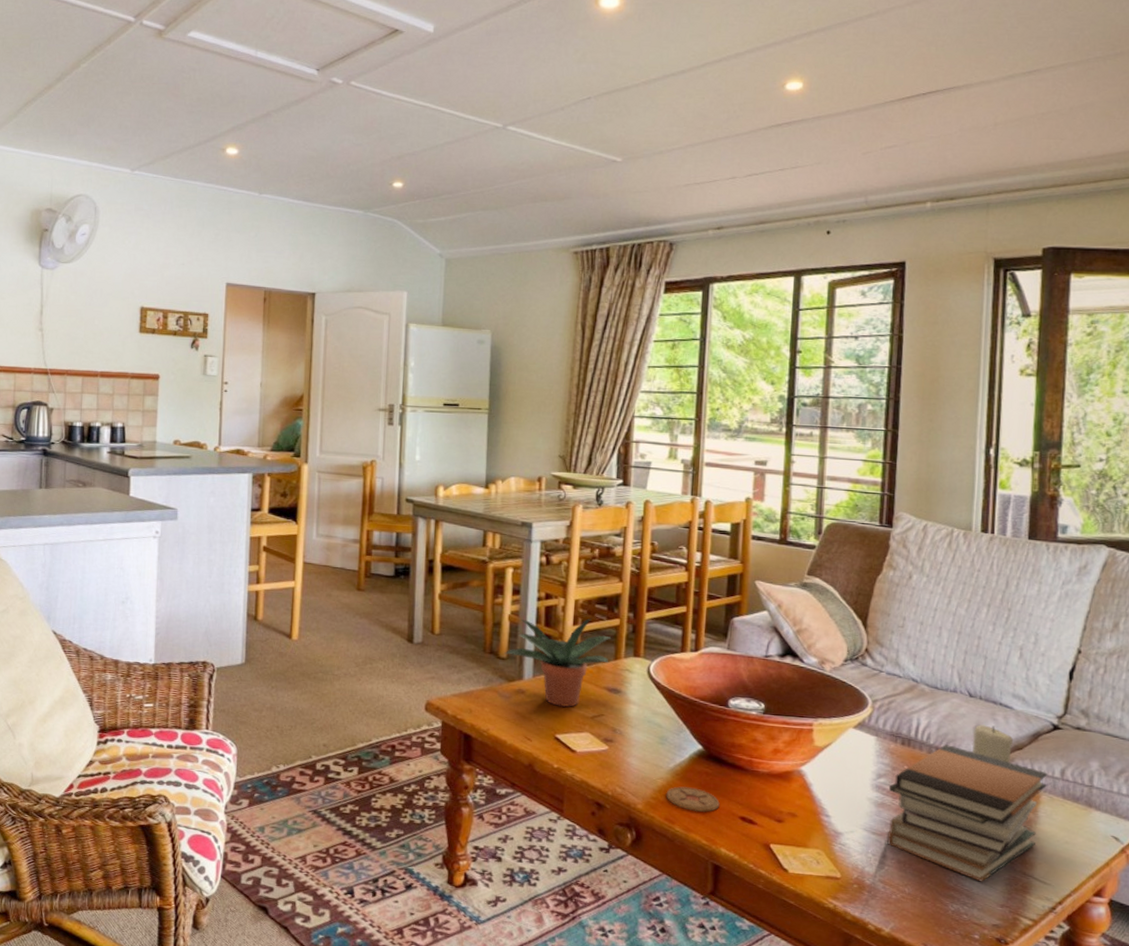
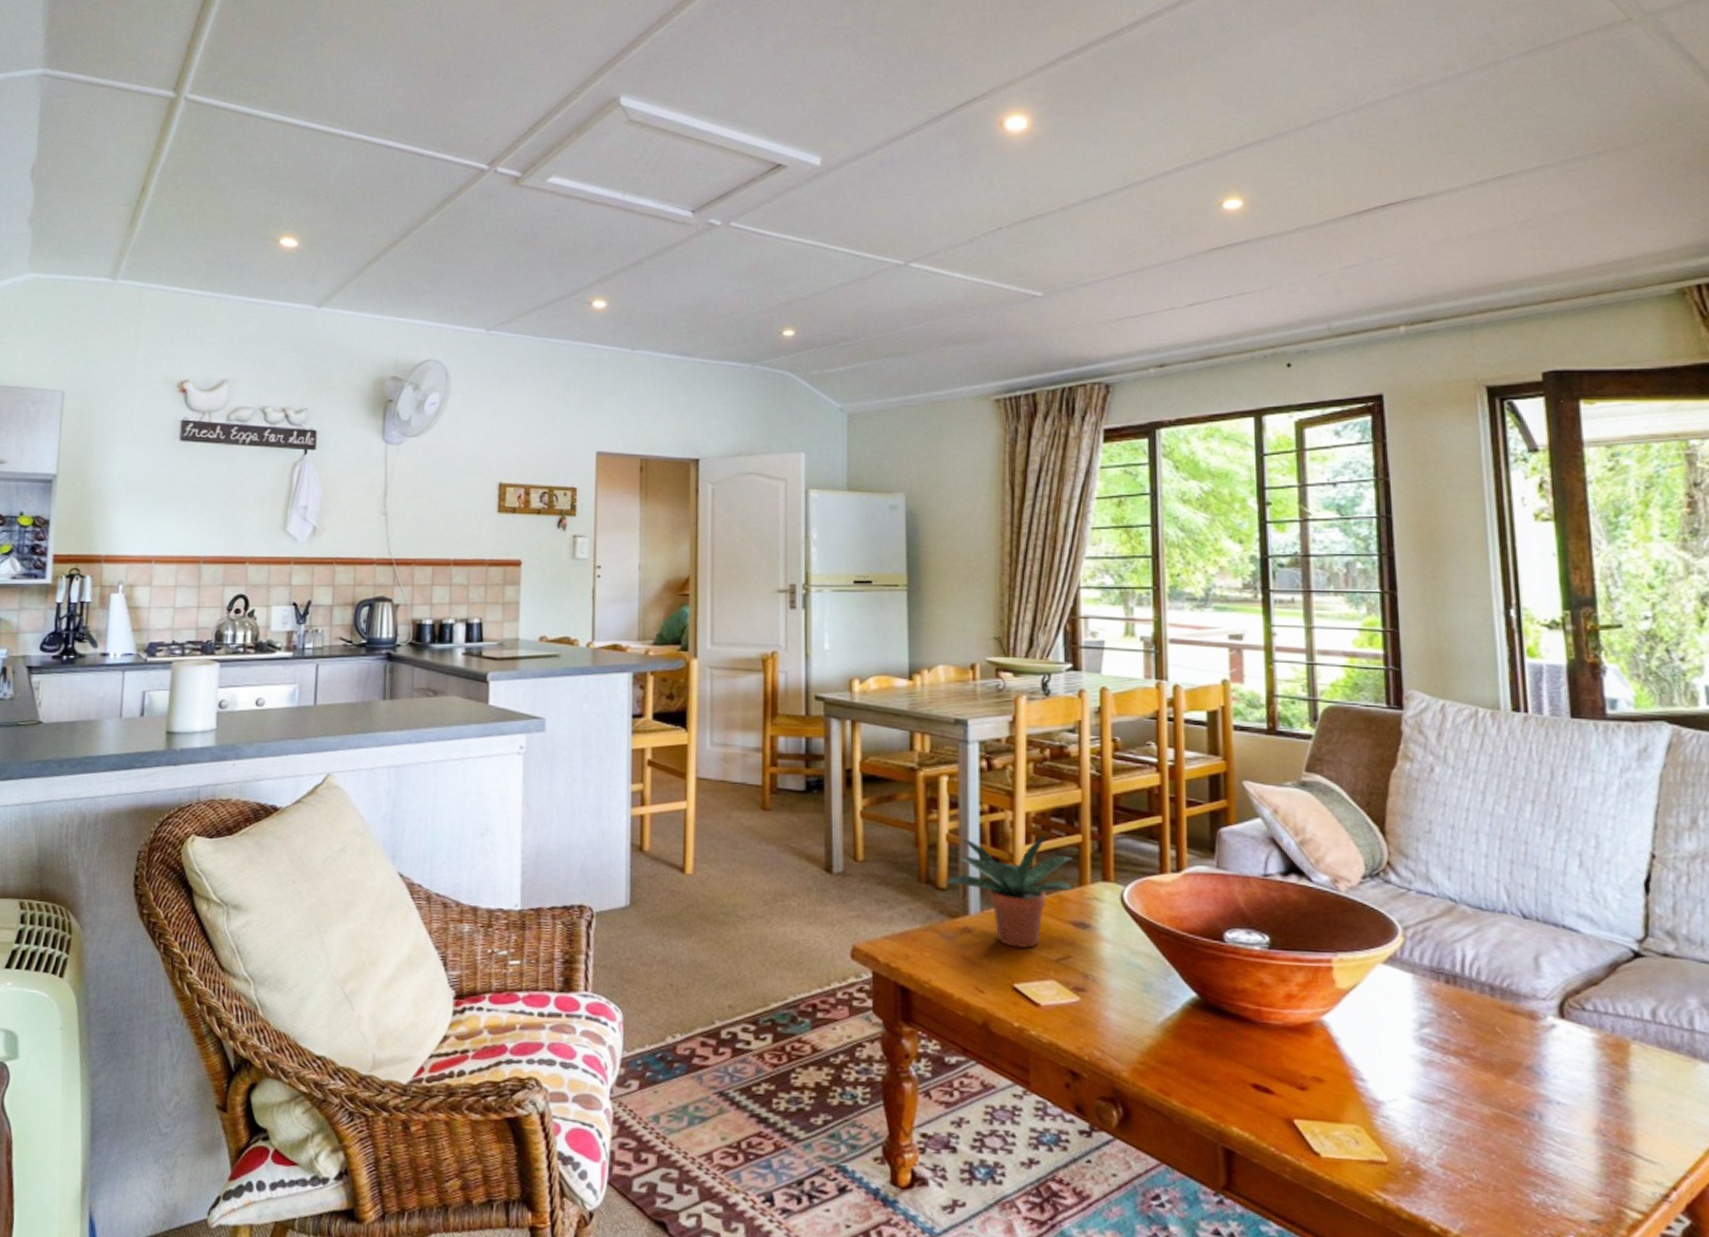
coaster: present [666,786,720,812] -> none [1156,1046,1225,1080]
book stack: present [887,745,1048,882] -> none [1437,981,1636,1163]
candle: present [972,724,1014,763] -> none [1534,954,1587,1003]

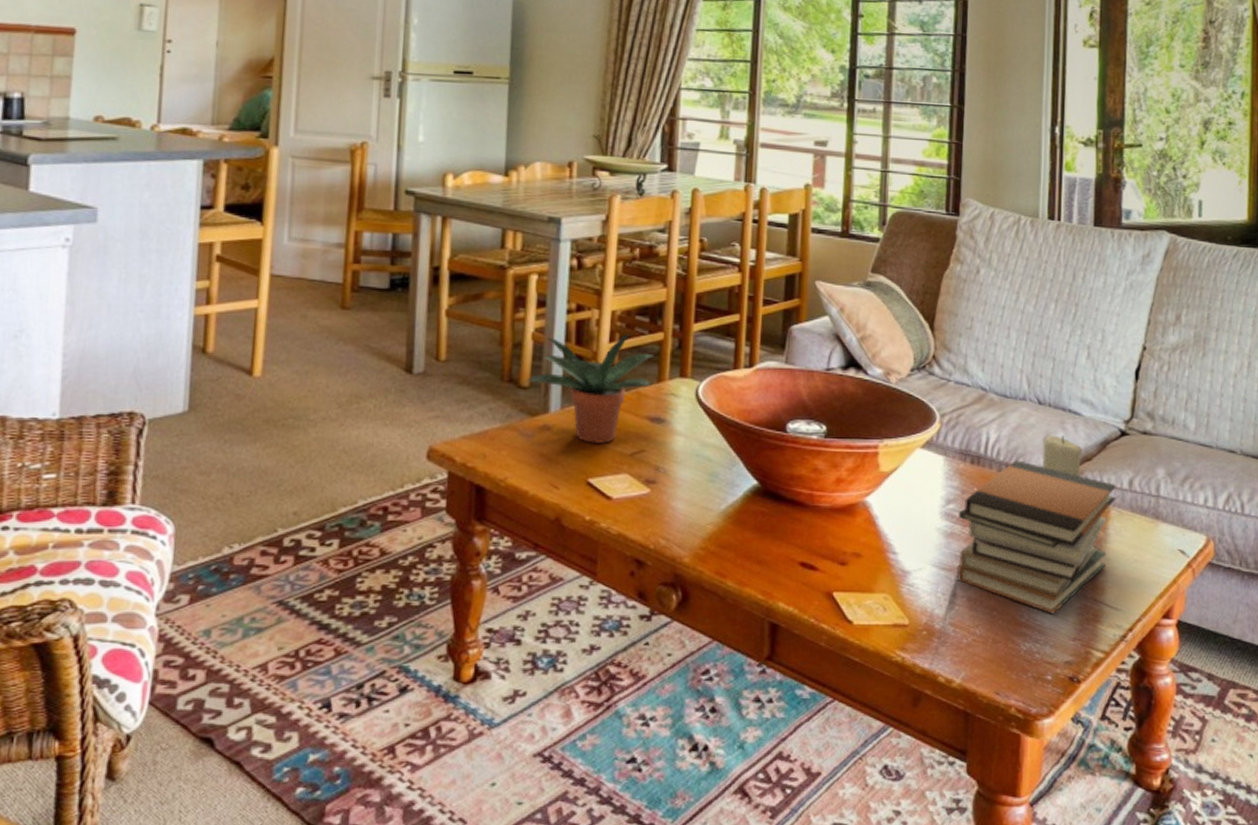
book stack: none [1437,981,1636,1163] -> present [957,460,1116,614]
candle: none [1534,954,1587,1003] -> present [1042,435,1083,476]

